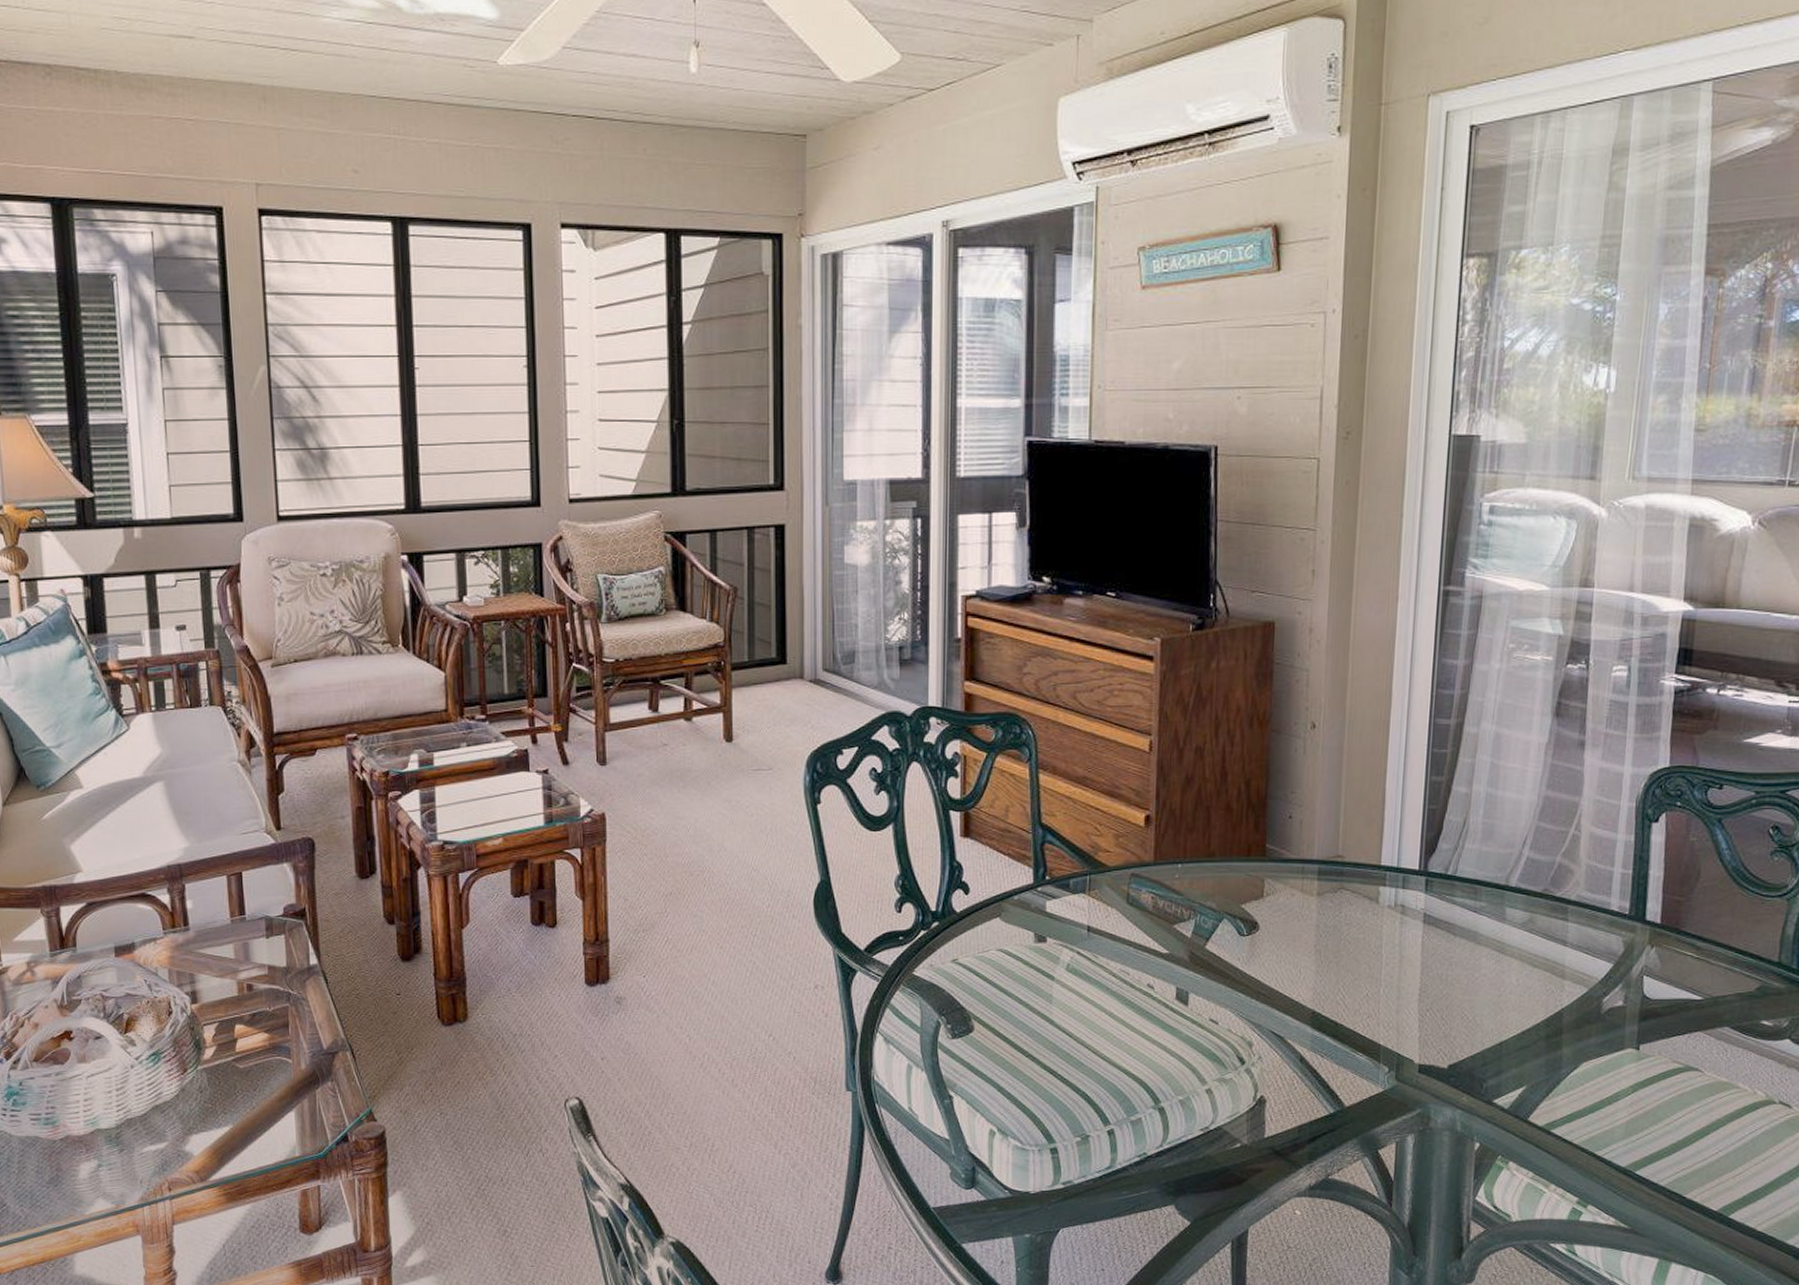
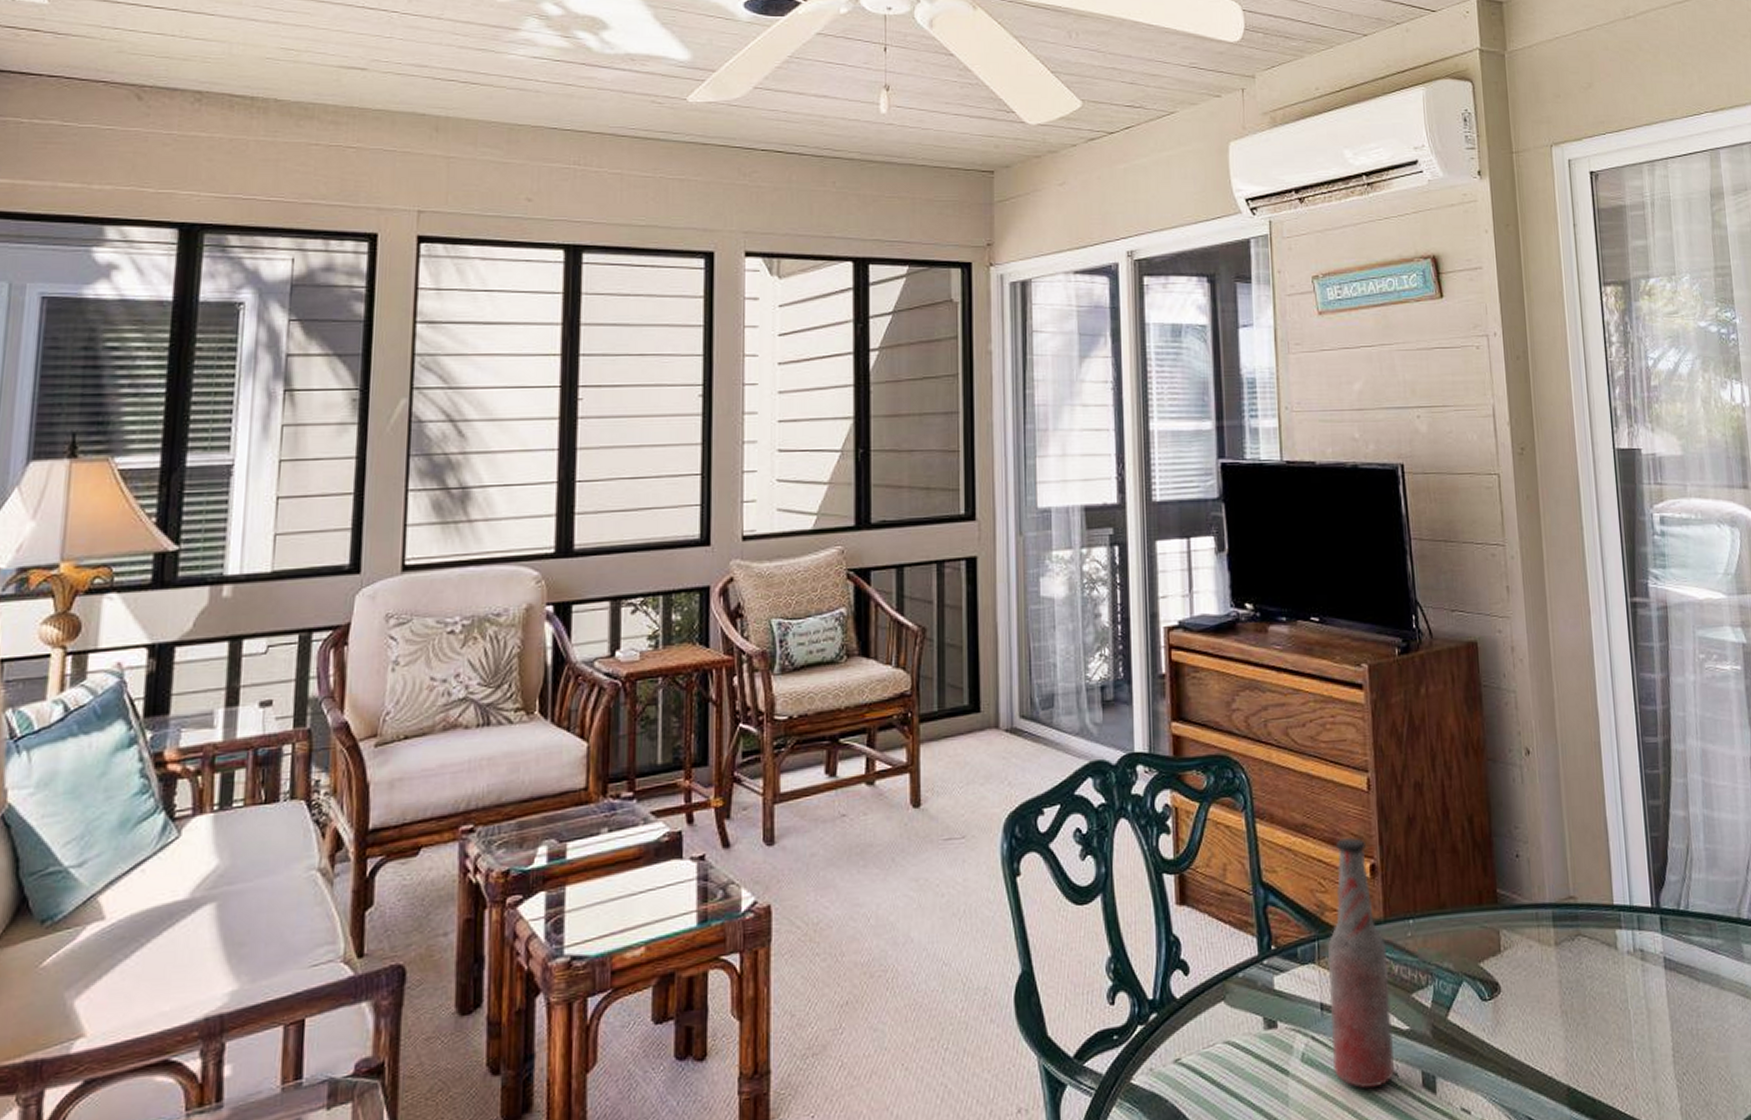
bottle: none [1094,790,1154,997] -> present [1328,836,1394,1089]

